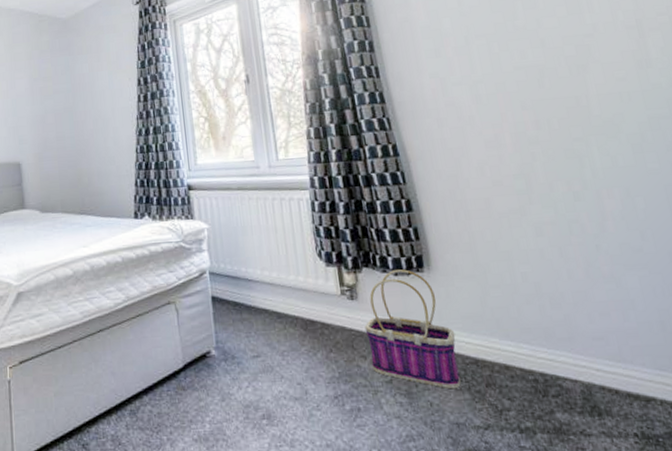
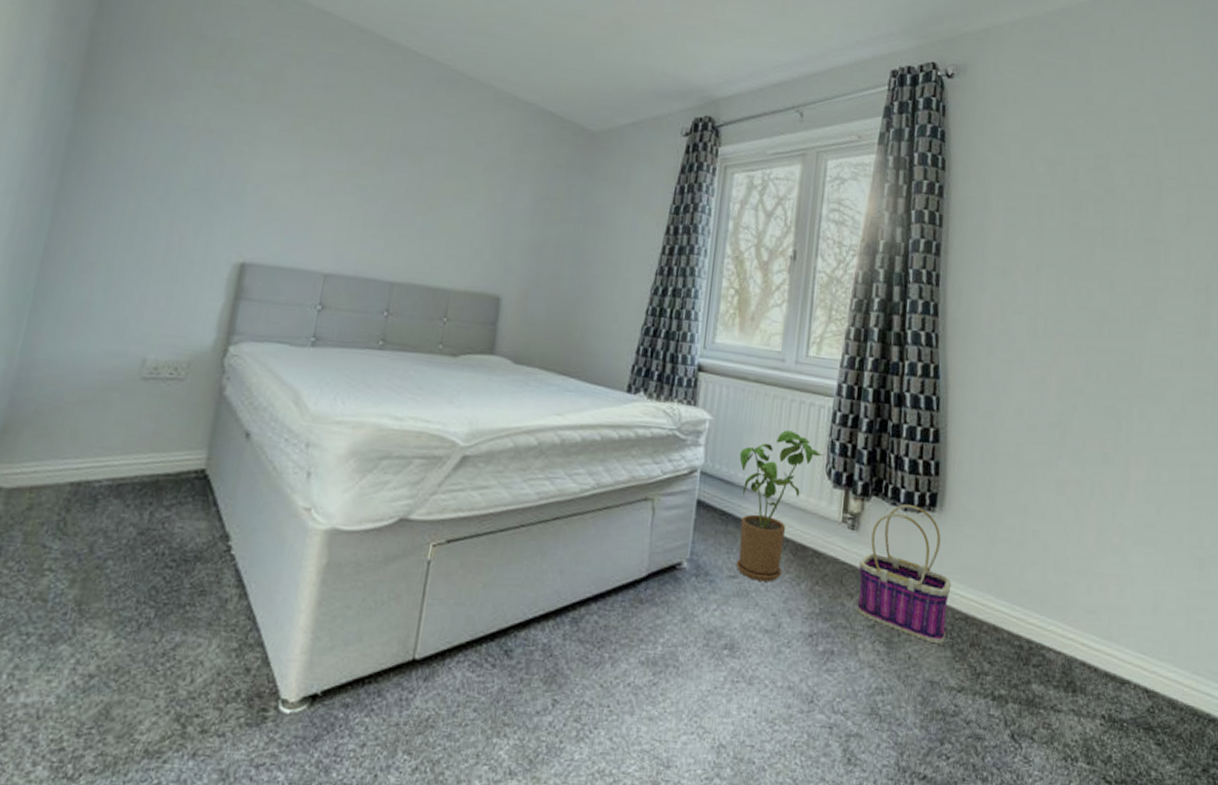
house plant: none [238,225,312,357] -> present [736,430,824,582]

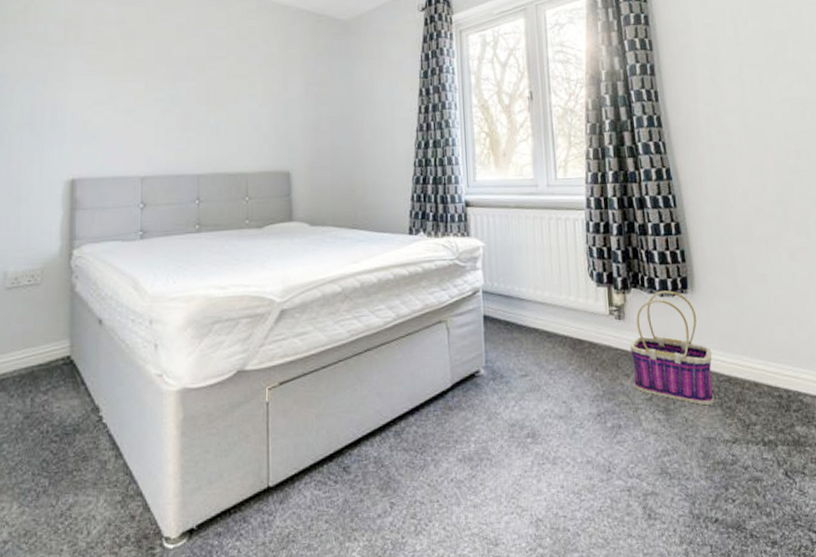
house plant: present [736,430,824,582] -> none [513,244,585,376]

